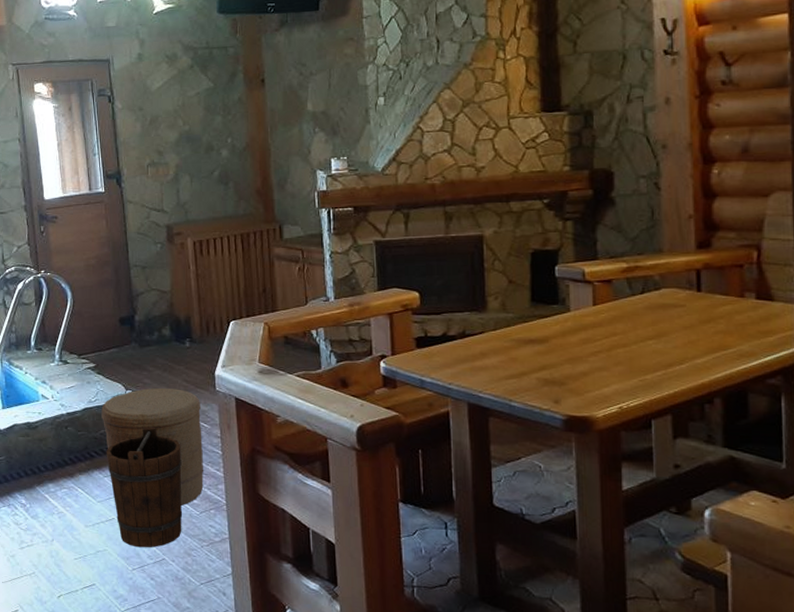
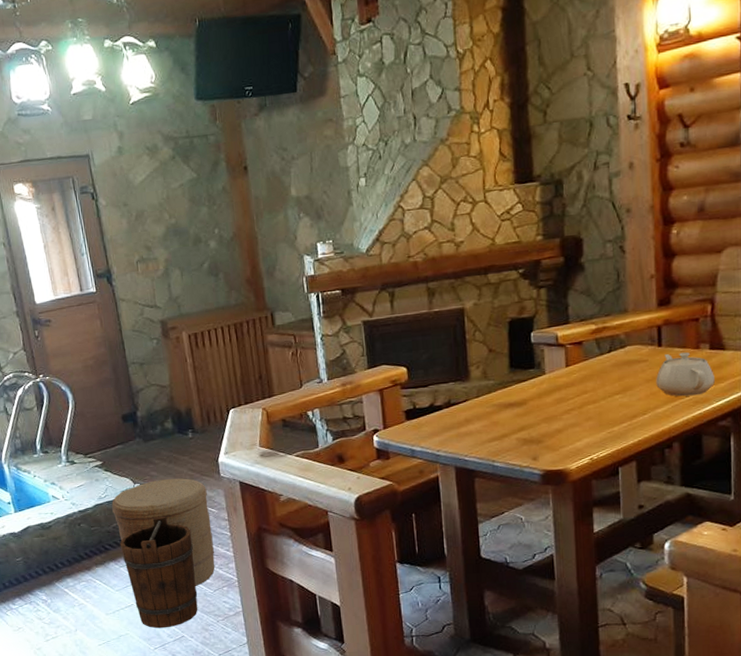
teapot: none [694,299,763,348] -> present [656,351,716,397]

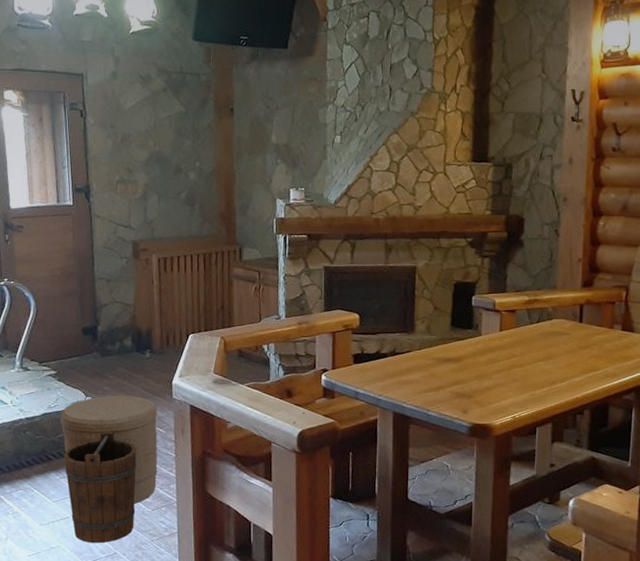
teapot: present [656,351,716,397] -> none [575,330,624,370]

